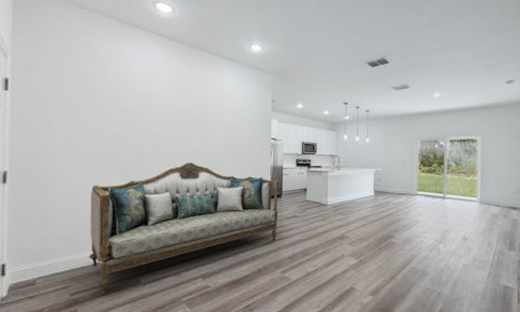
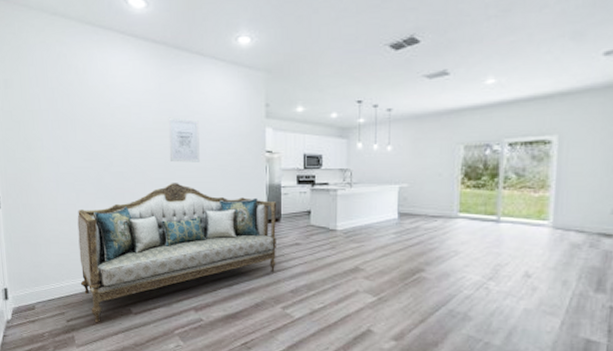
wall art: none [186,106,214,145] -> present [168,117,200,163]

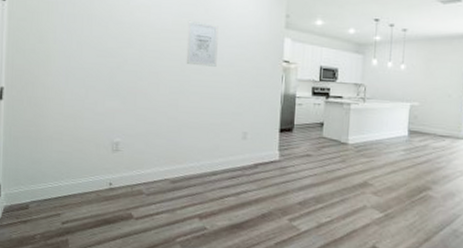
sofa: present [77,183,277,322] -> none [81,86,291,226]

